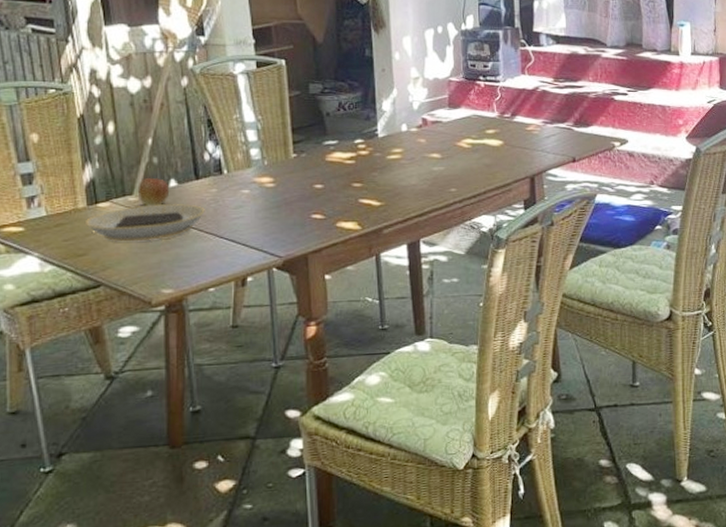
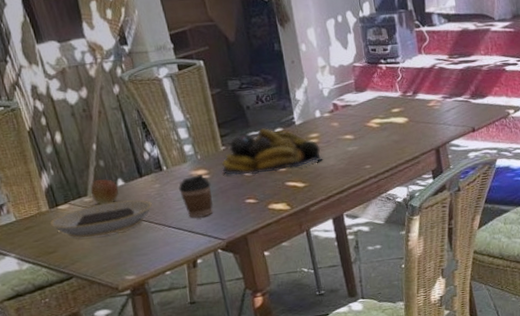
coffee cup: none [237,182,275,230] -> present [178,174,214,218]
fruit bowl: none [290,138,403,188] -> present [222,128,322,176]

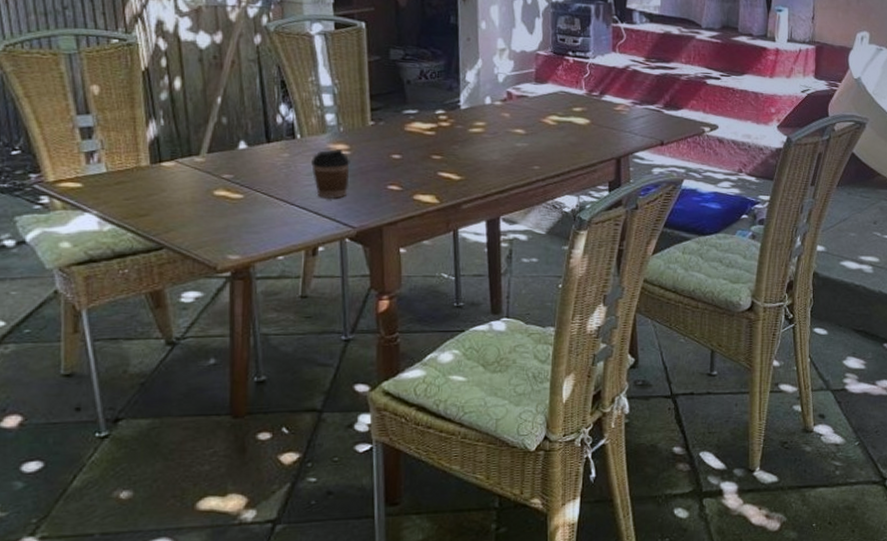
plate: present [50,200,152,238] -> none [149,166,276,205]
apple: present [90,179,120,205] -> none [204,139,239,168]
fruit bowl: present [222,128,322,176] -> none [366,108,485,159]

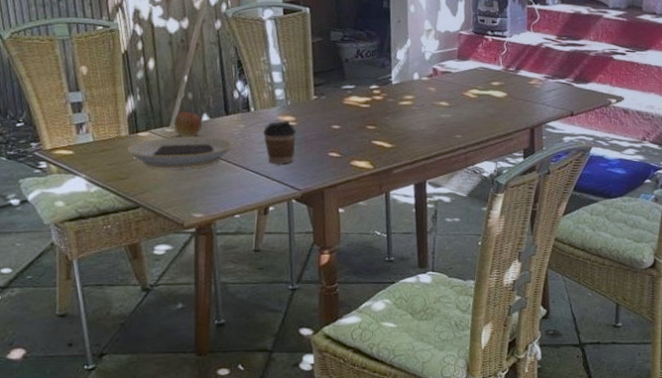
plate: none [149,166,276,205] -> present [128,136,233,169]
apple: none [204,139,239,168] -> present [173,112,203,138]

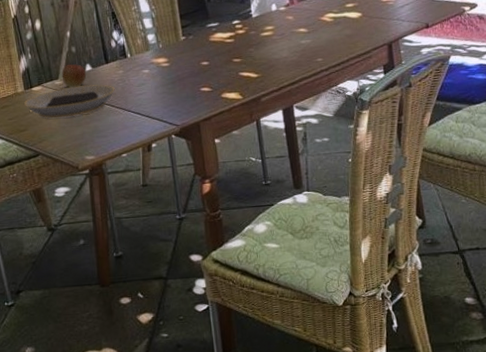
coffee cup: present [262,121,296,164] -> none [139,62,171,104]

